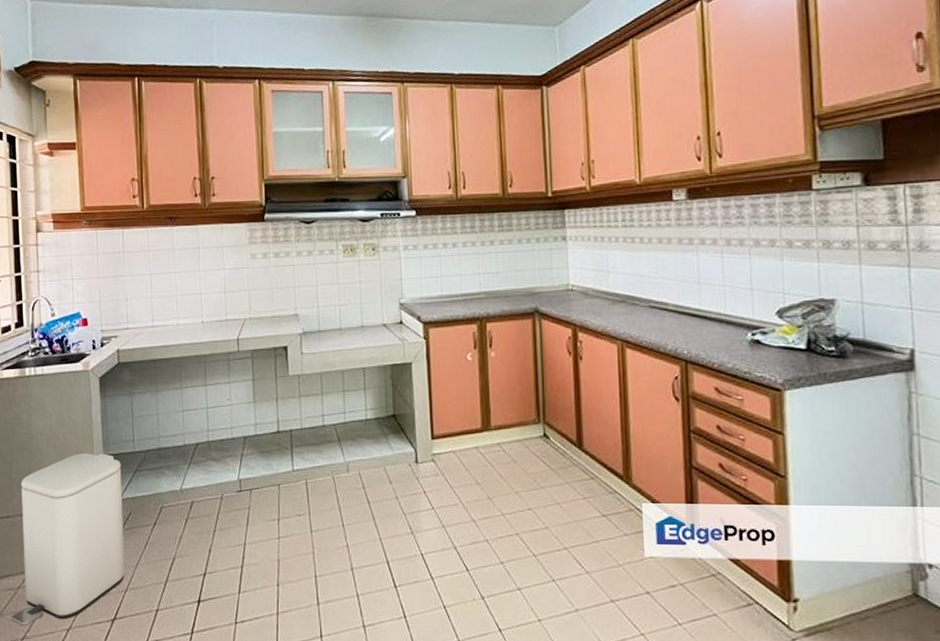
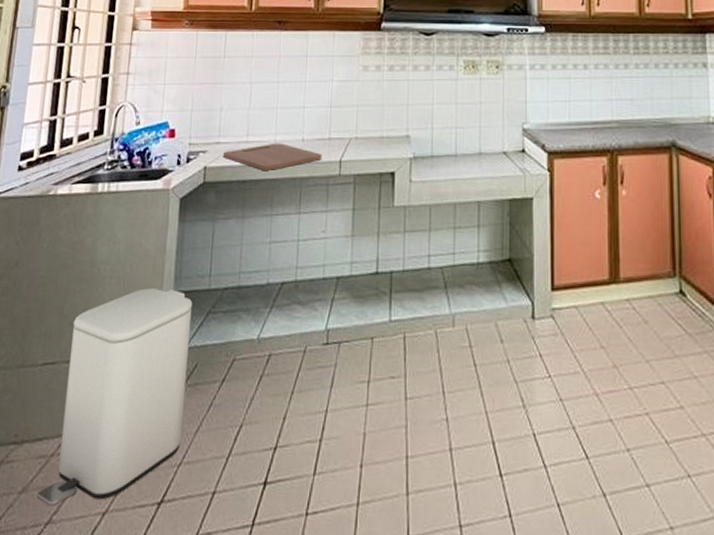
cutting board: none [133,326,221,351] -> present [223,143,322,172]

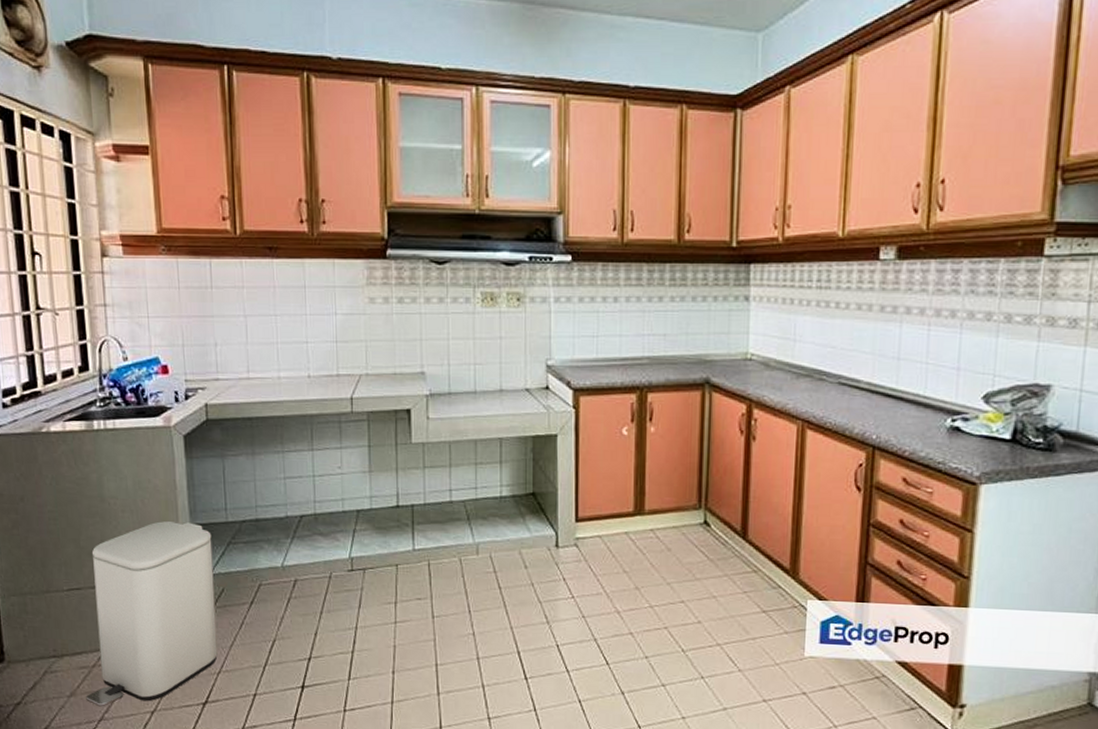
cutting board: present [223,143,322,172] -> none [224,379,332,409]

